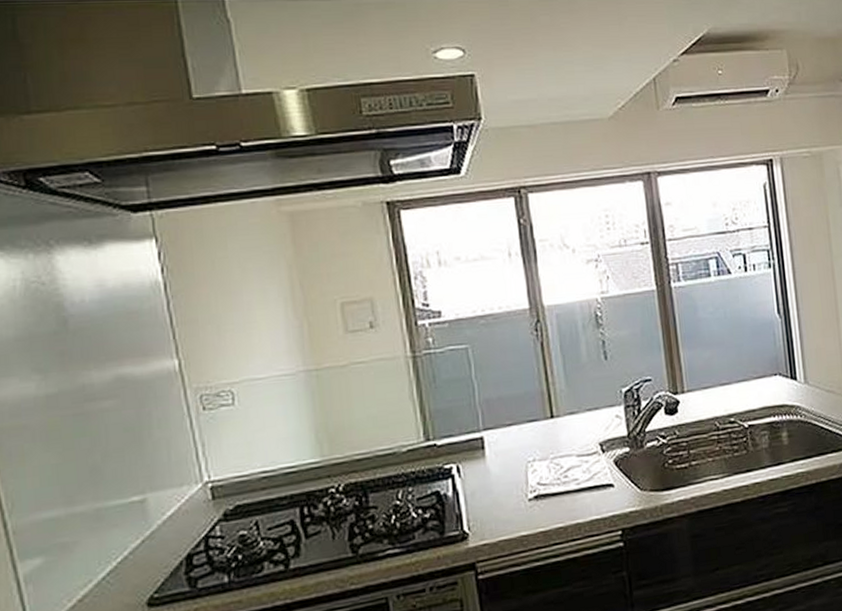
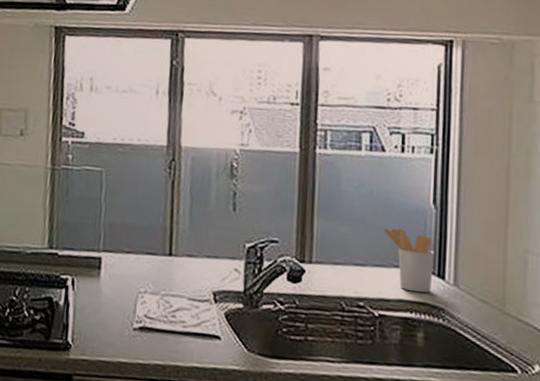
utensil holder: none [740,342,787,398] -> present [383,228,434,293]

